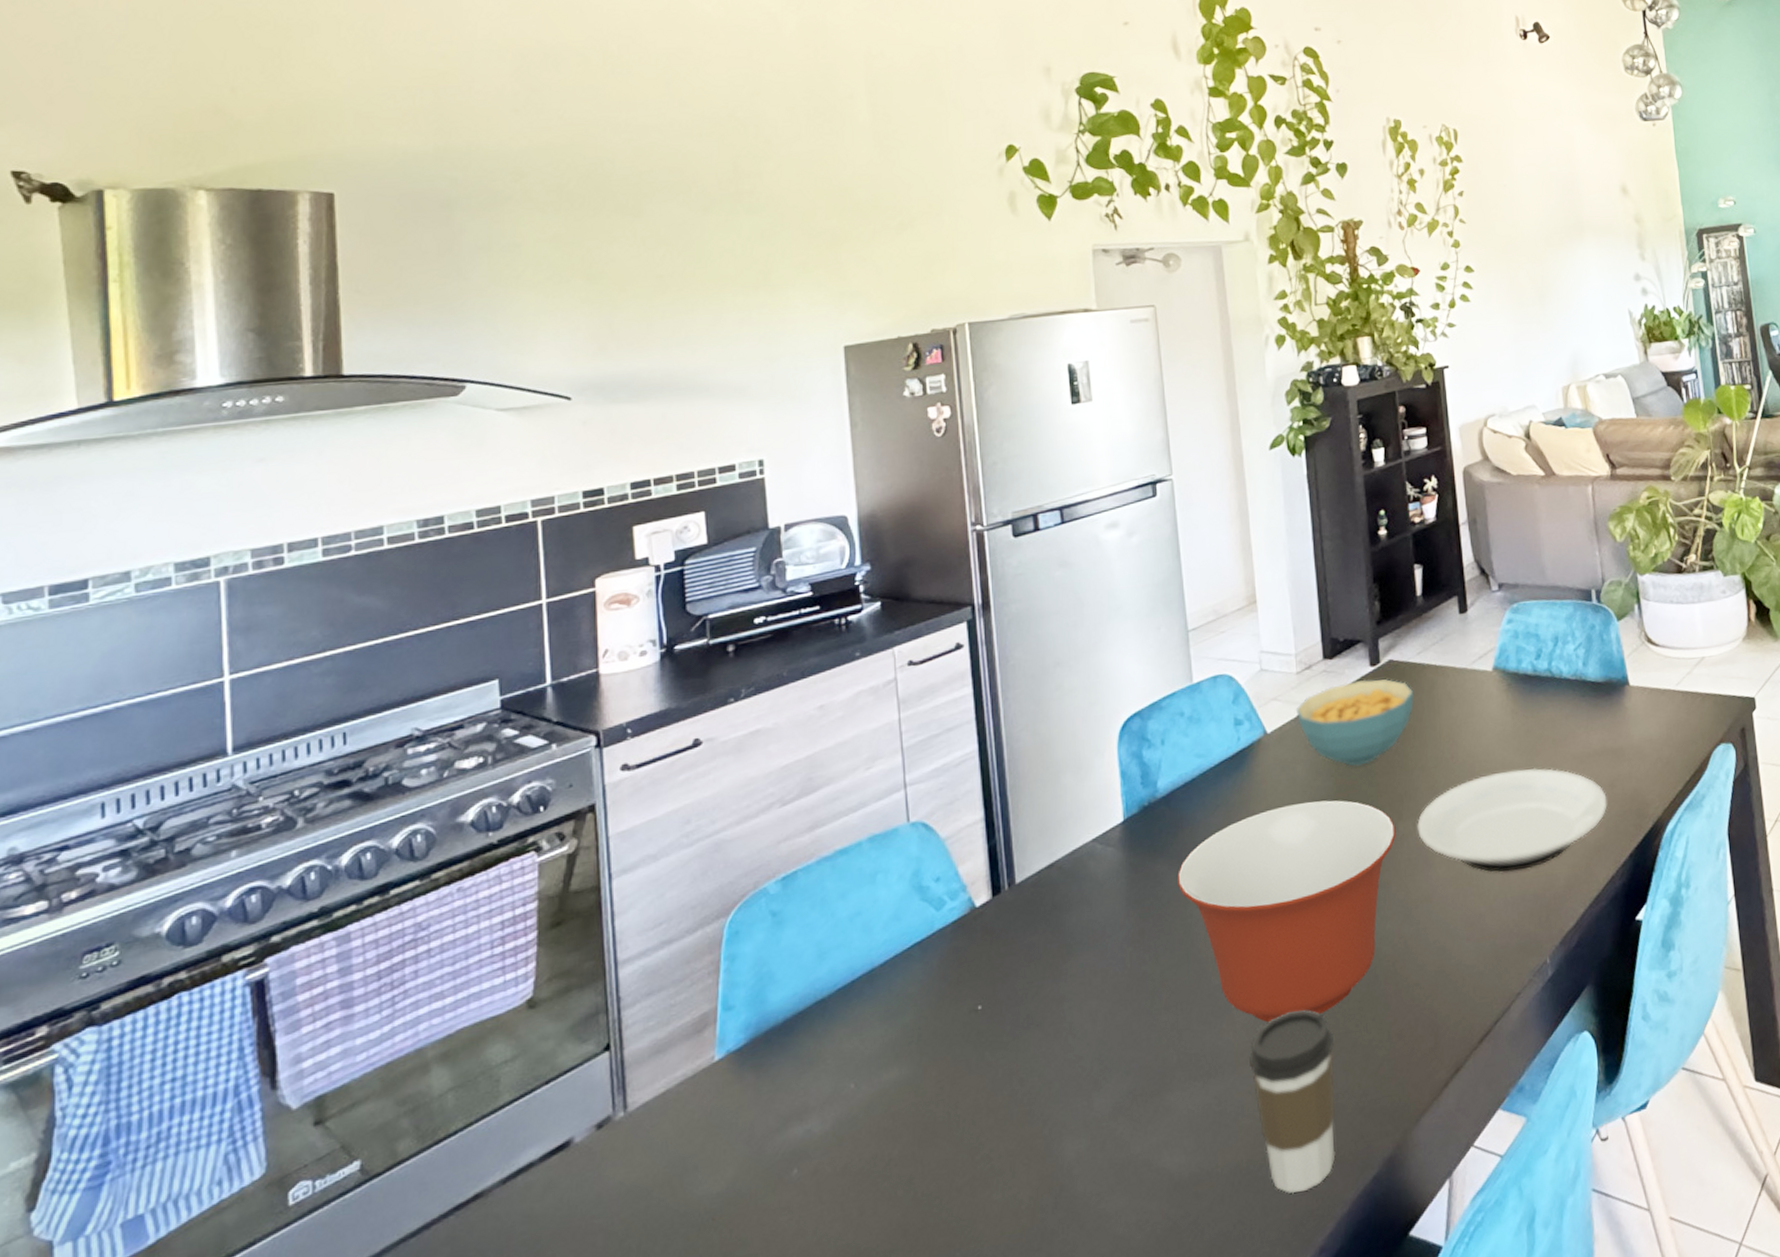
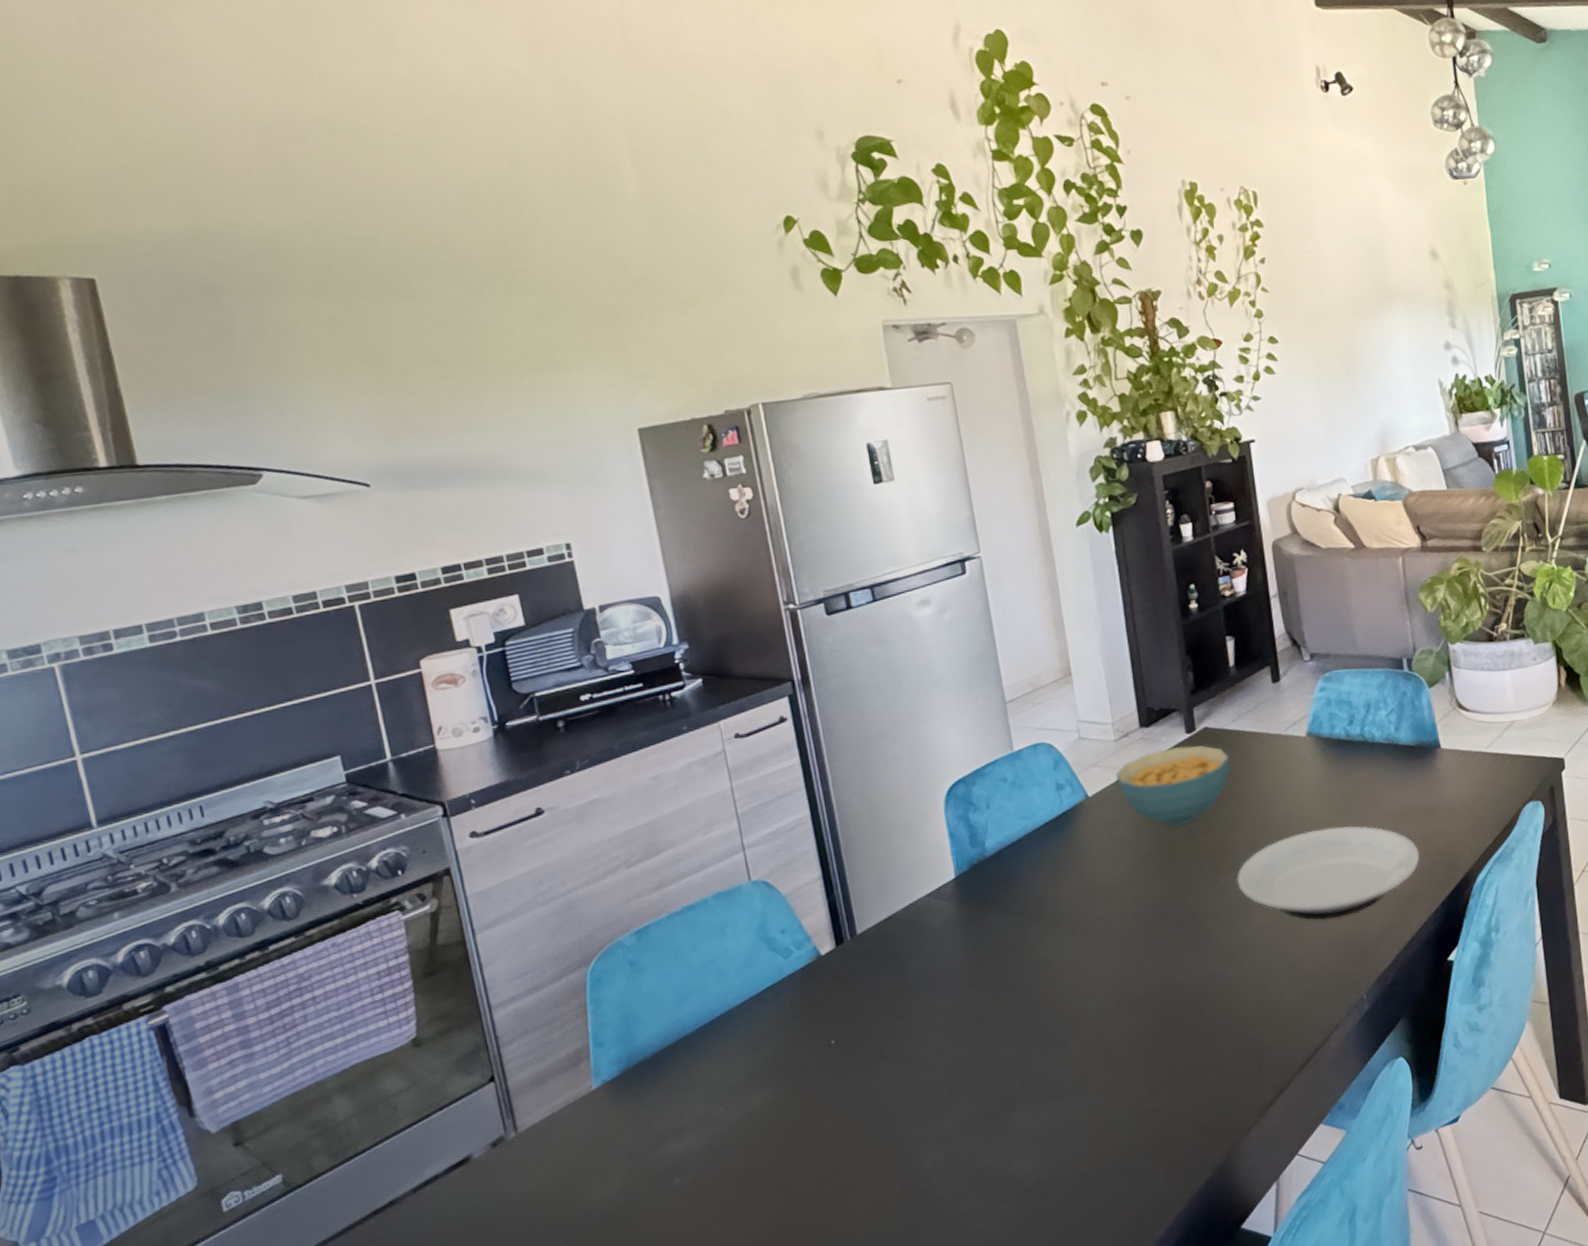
mixing bowl: present [1176,800,1396,1023] -> none [1009,857,1217,1053]
coffee cup: present [1248,1010,1336,1194] -> none [1086,1041,1171,1195]

